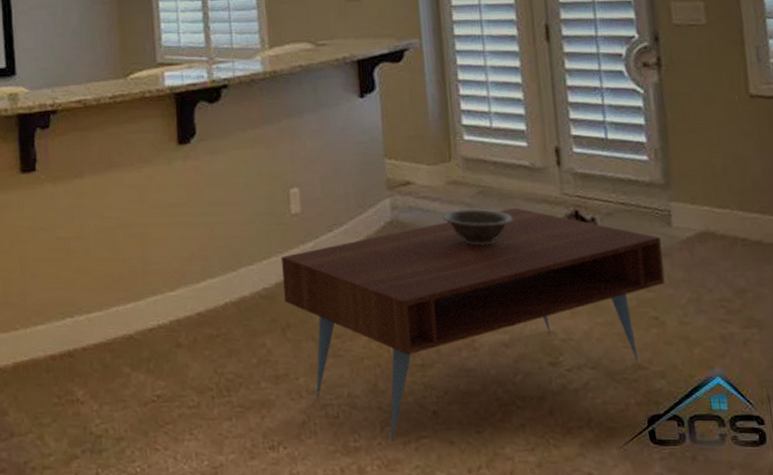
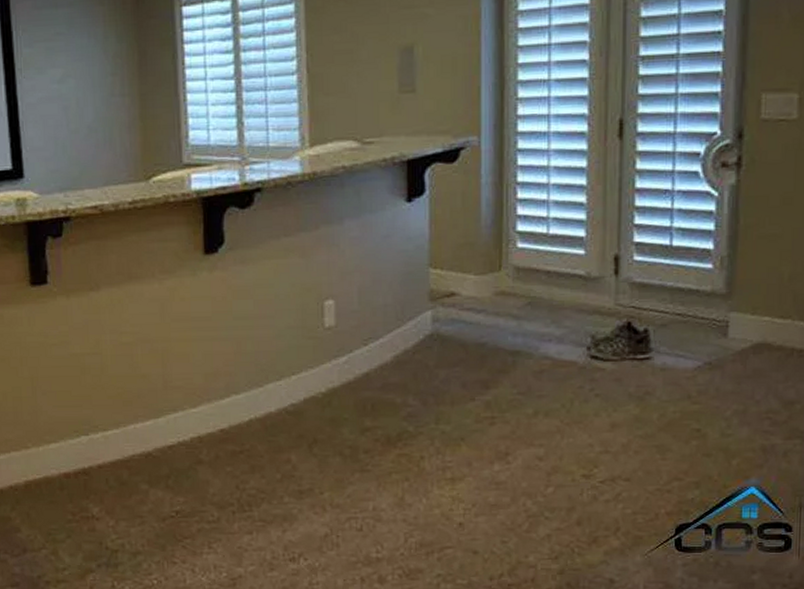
coffee table: present [280,207,665,442] -> none [311,319,714,552]
decorative bowl: present [442,209,513,245] -> none [486,321,561,359]

